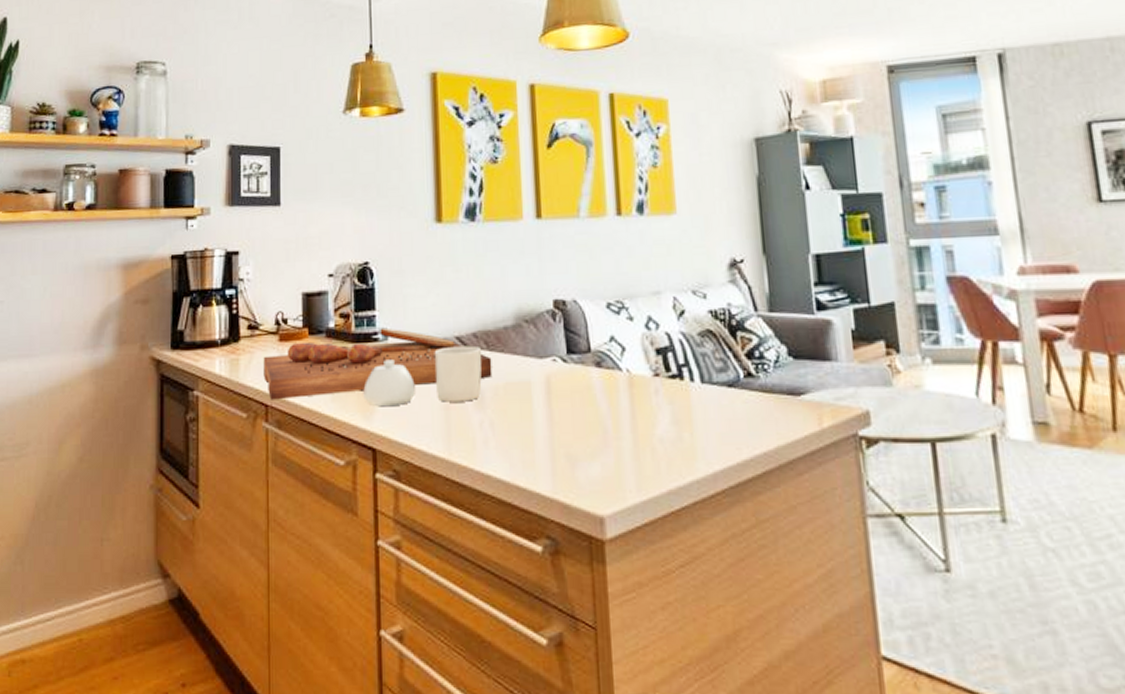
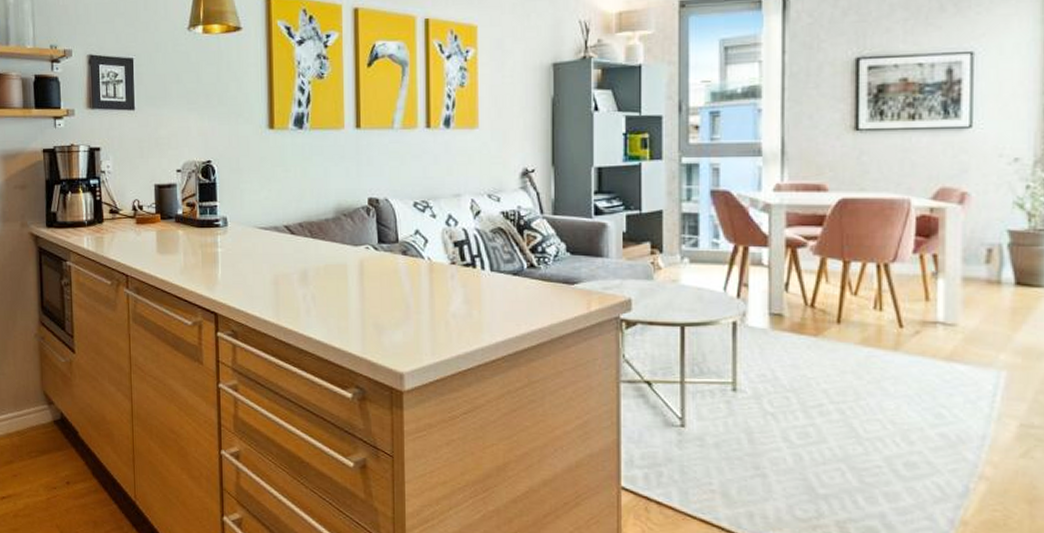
cutting board: present [263,327,493,400] -> none [123,216,315,271]
sugar bowl: present [363,359,417,407] -> none [207,242,251,280]
mug: present [434,345,482,402] -> none [266,233,307,279]

